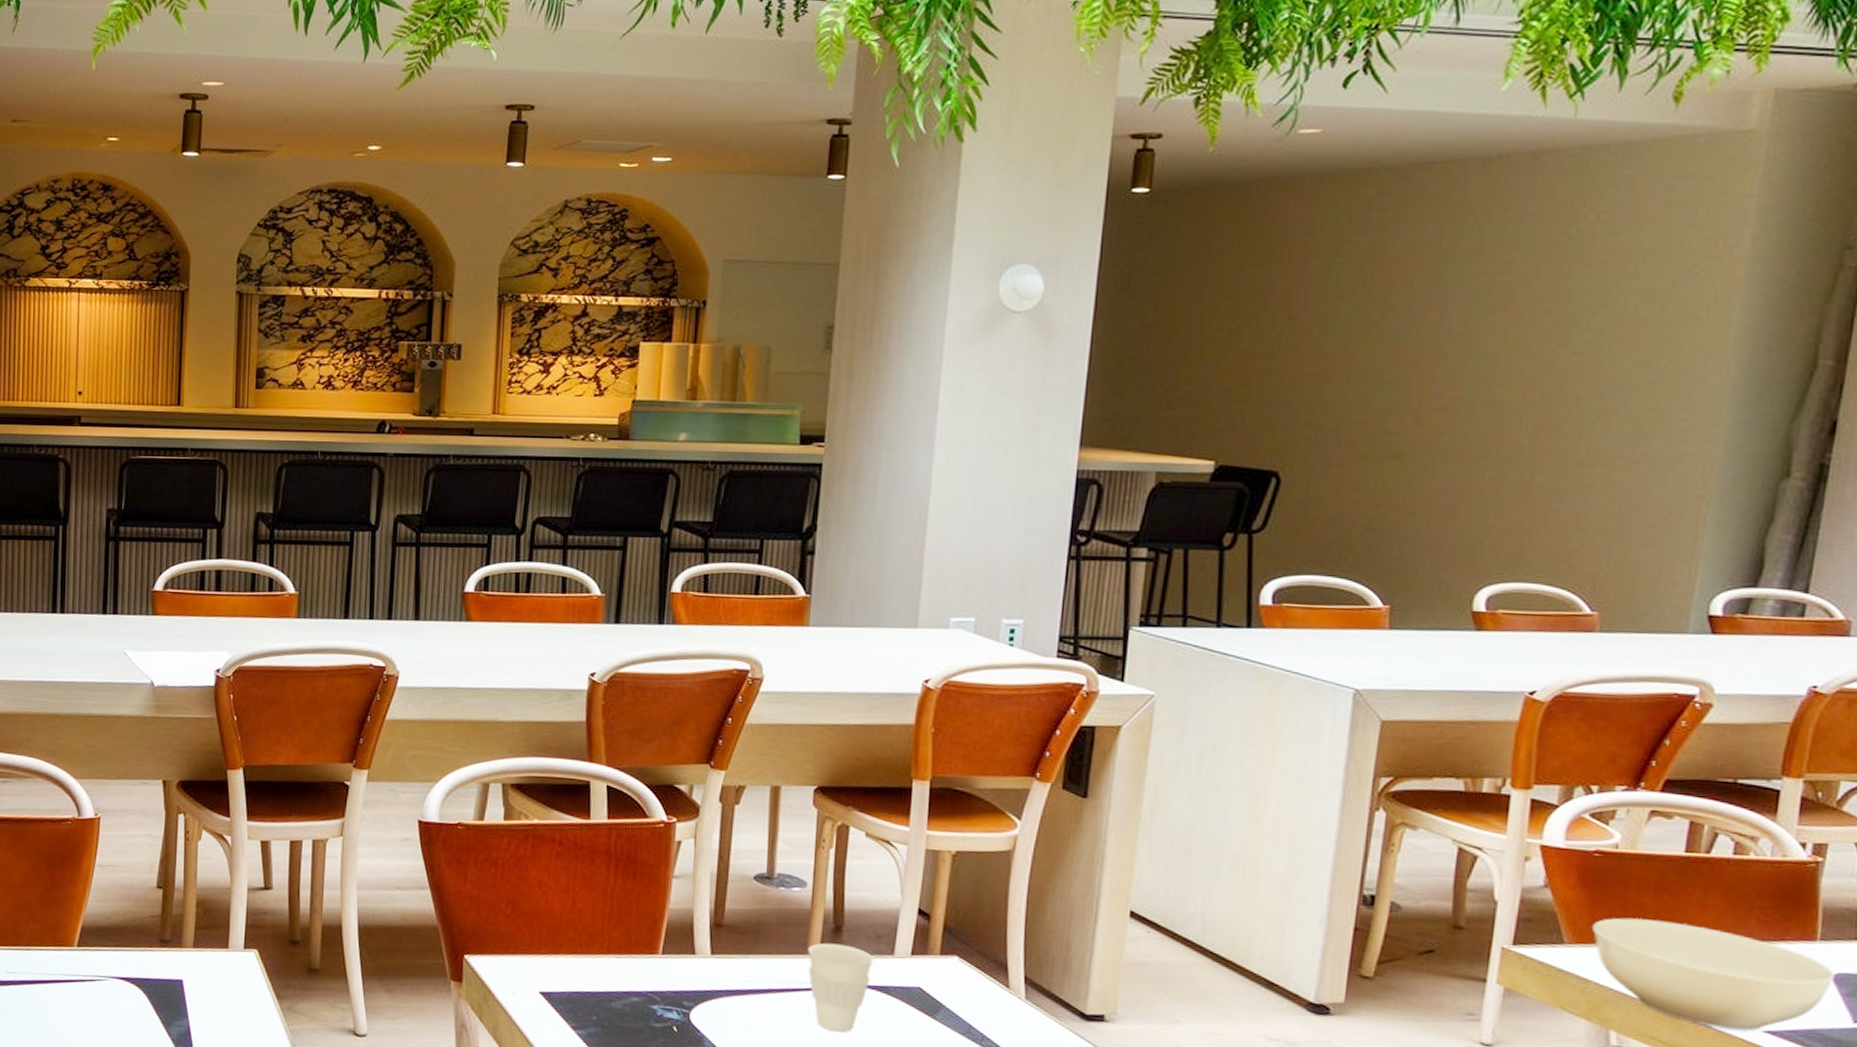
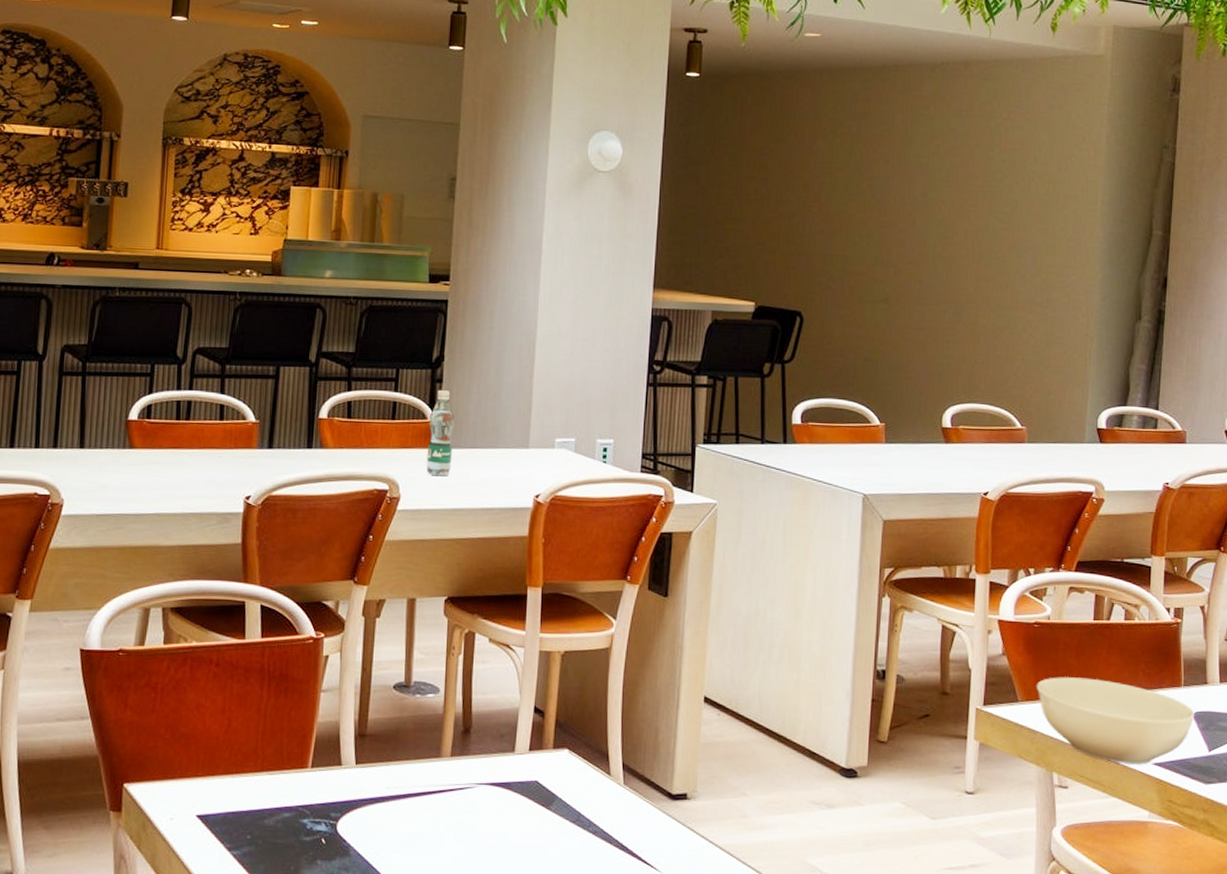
bottle: none [794,563,829,657] -> present [426,390,455,477]
cup: present [807,942,873,1033] -> none [441,745,497,830]

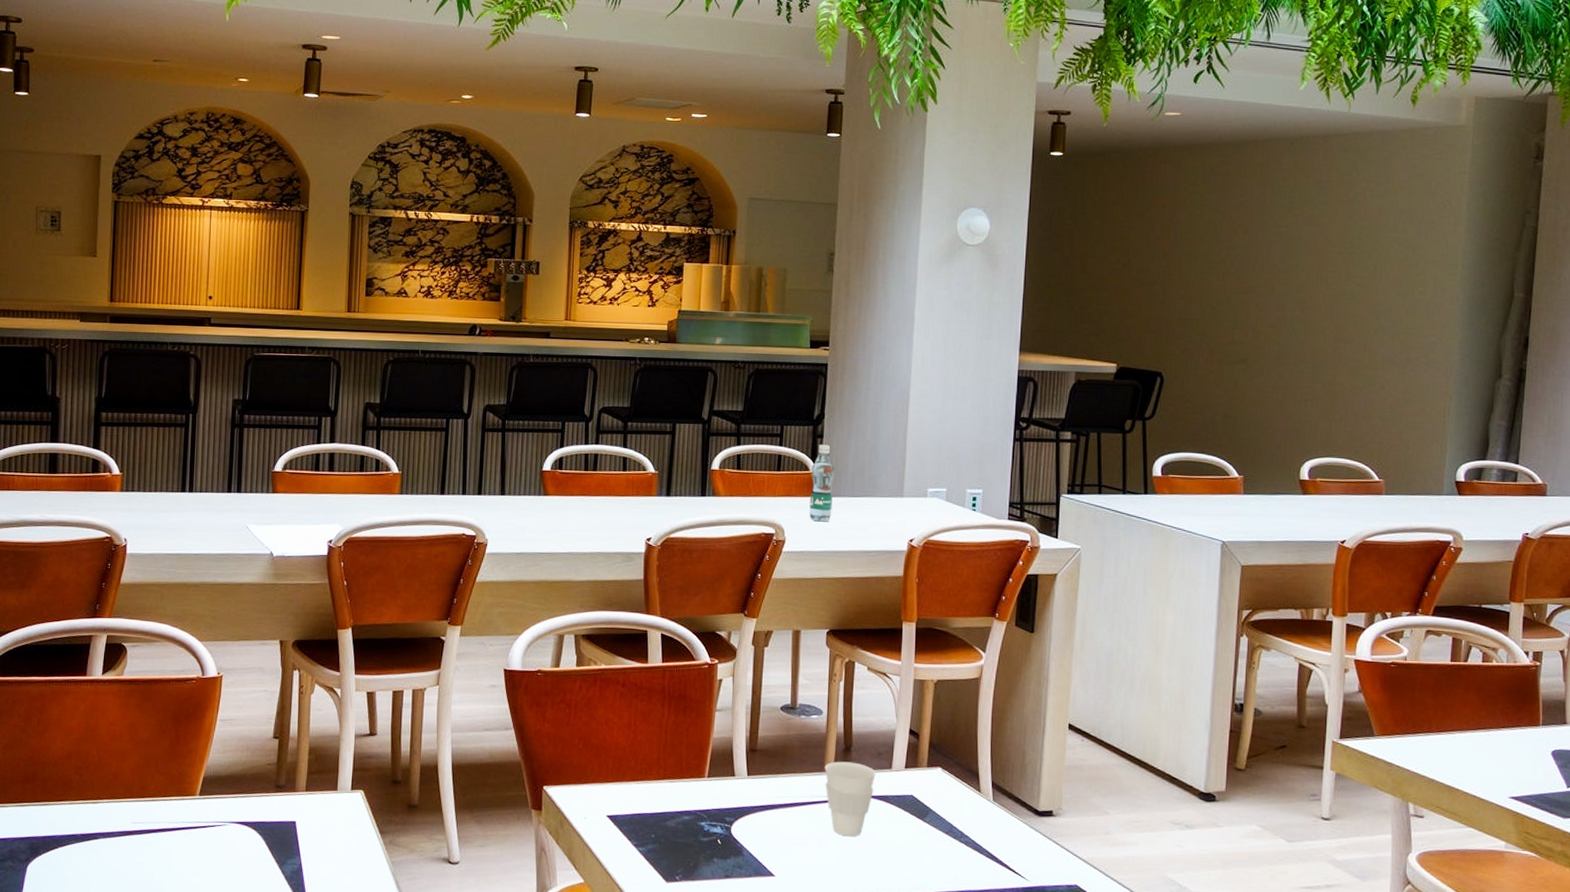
cup: none [441,745,497,830] -> present [824,761,876,837]
bowl: present [1036,677,1195,764] -> none [1392,714,1554,797]

